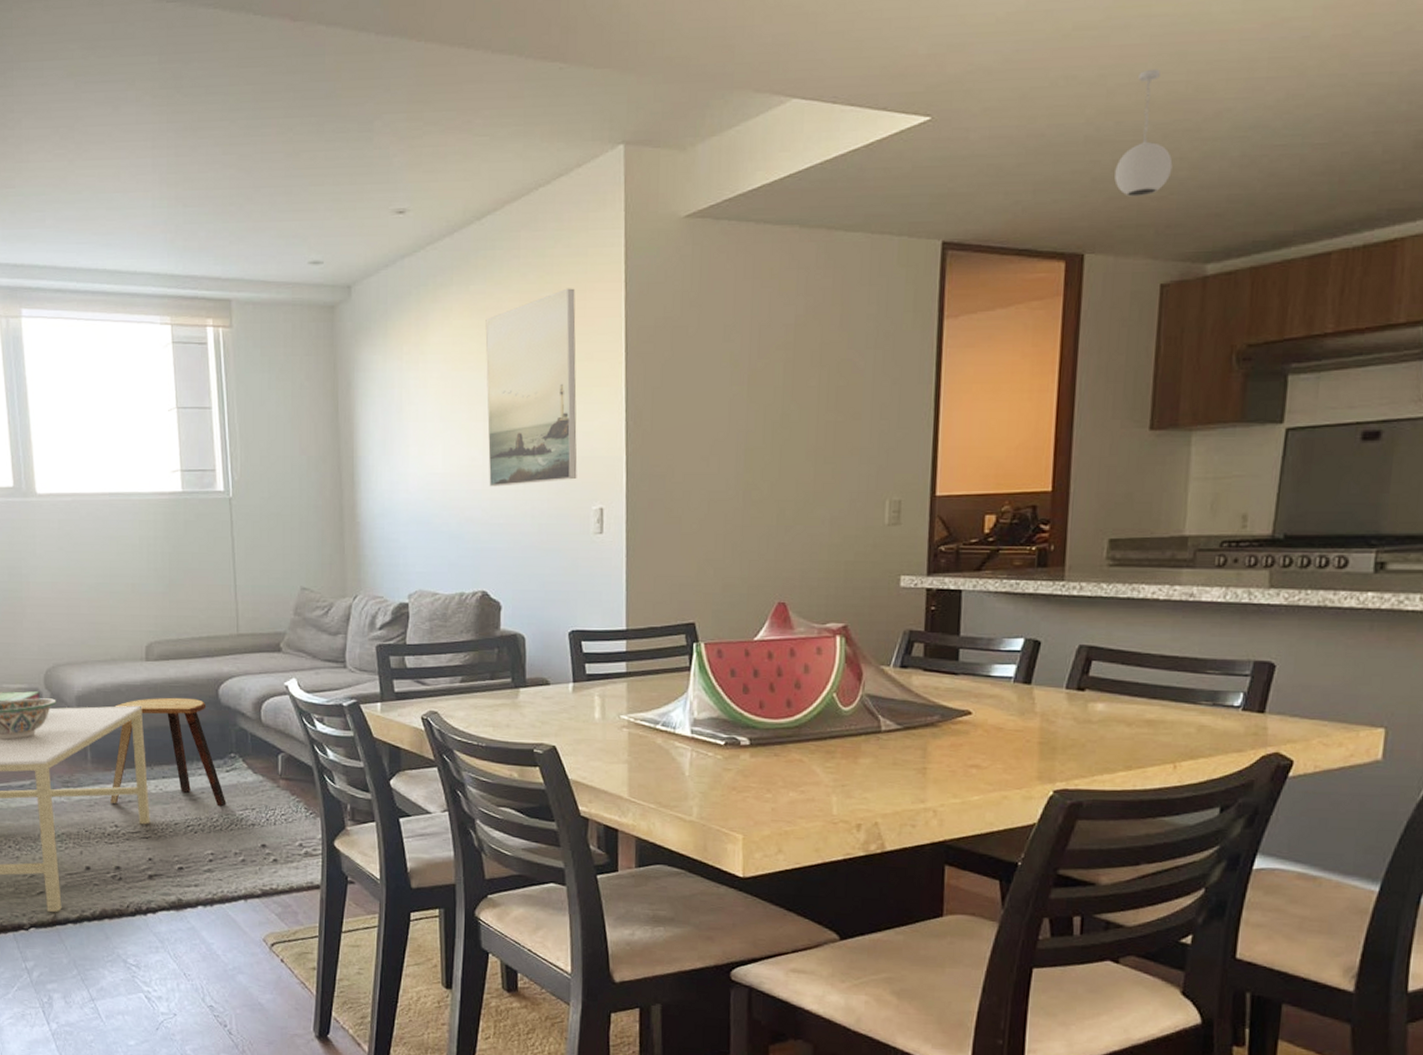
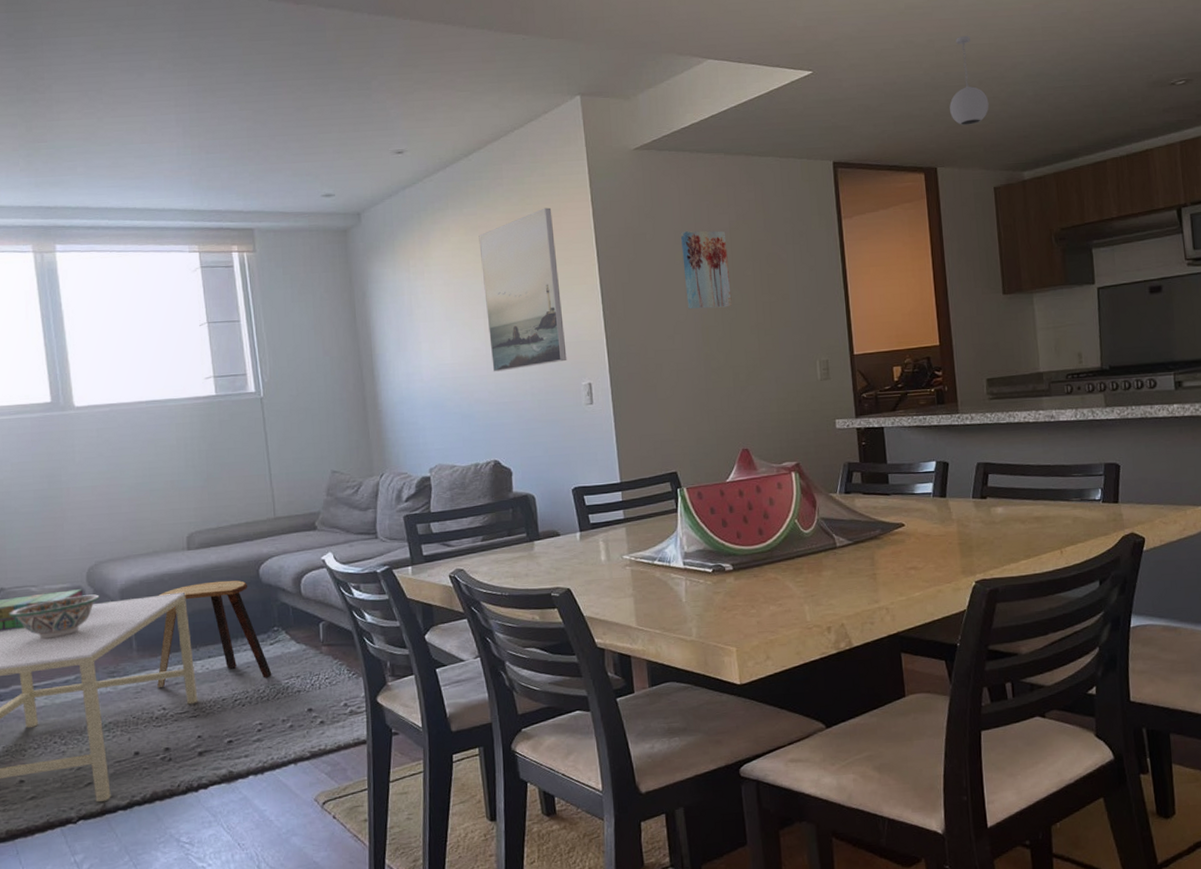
wall art: none [730,324,789,425] -> present [680,230,732,310]

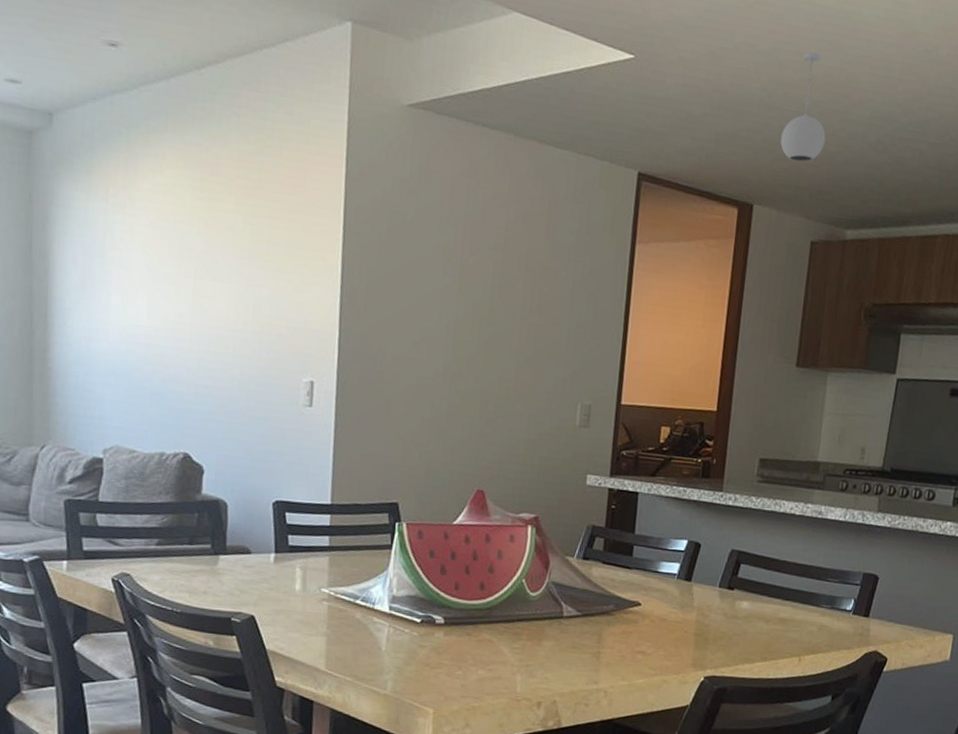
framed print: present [479,207,567,372] -> none [196,155,296,350]
wall art: present [680,230,732,310] -> none [441,219,500,322]

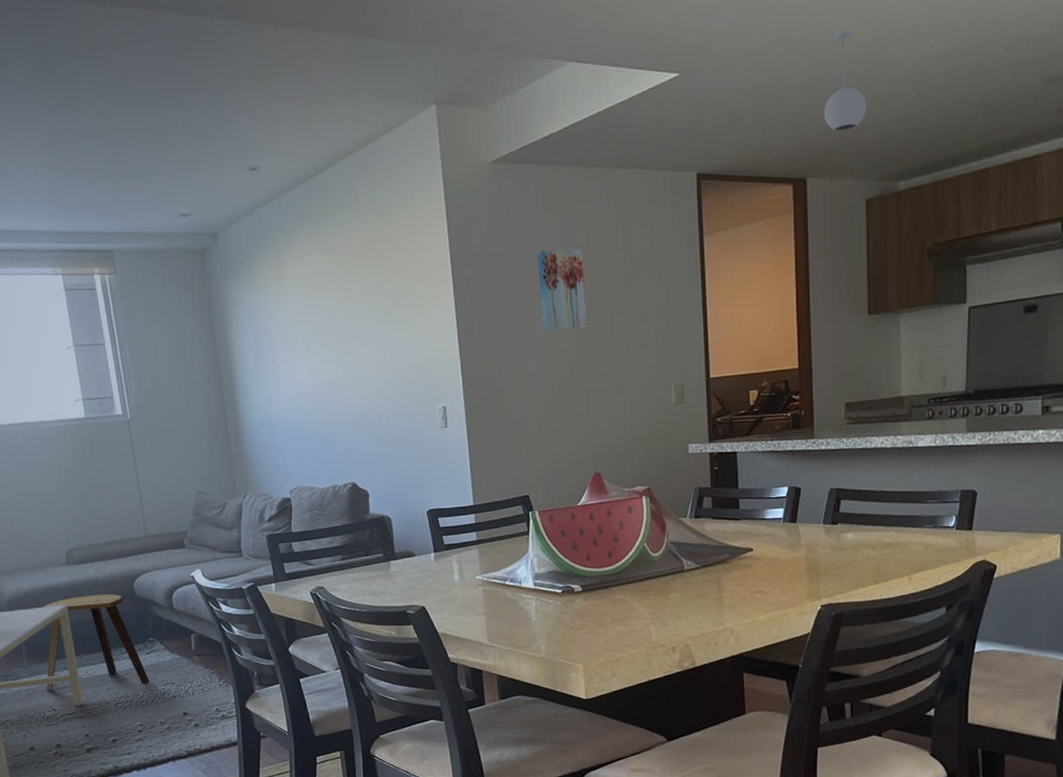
wall art: none [441,219,500,322] -> present [536,249,588,332]

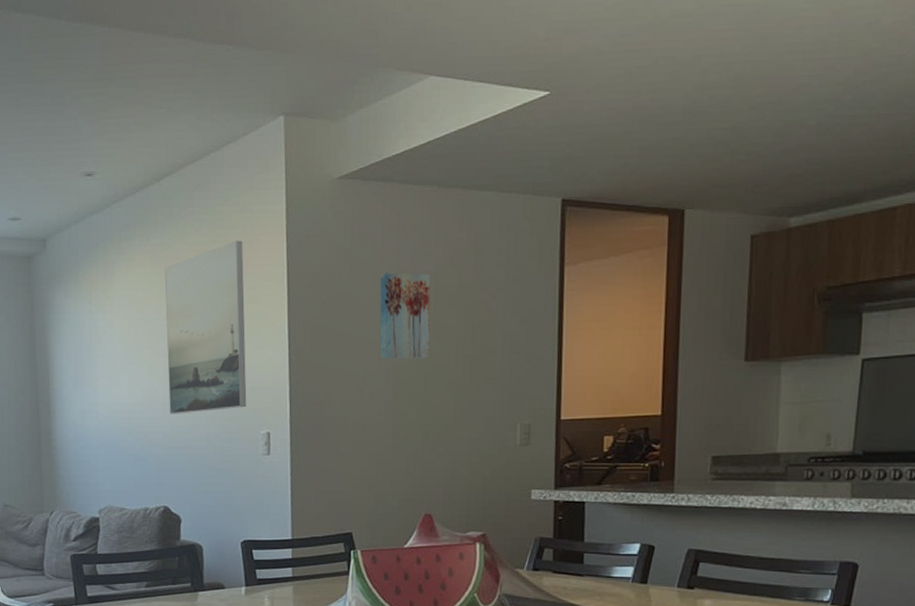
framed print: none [334,225,422,395] -> present [164,240,247,414]
pendant light: present [824,29,867,131] -> none [709,50,759,160]

